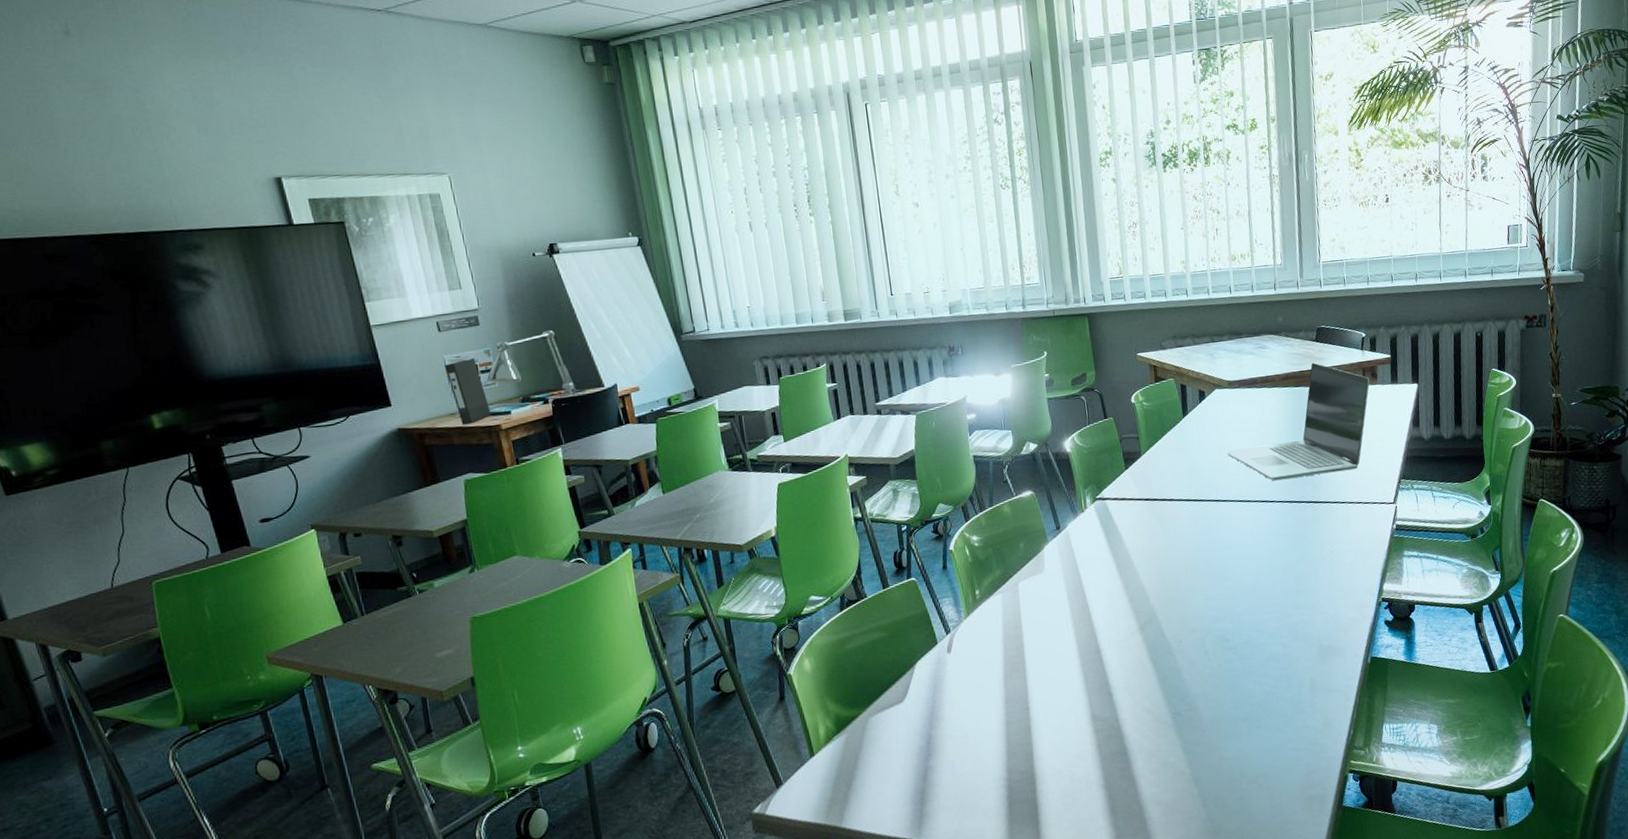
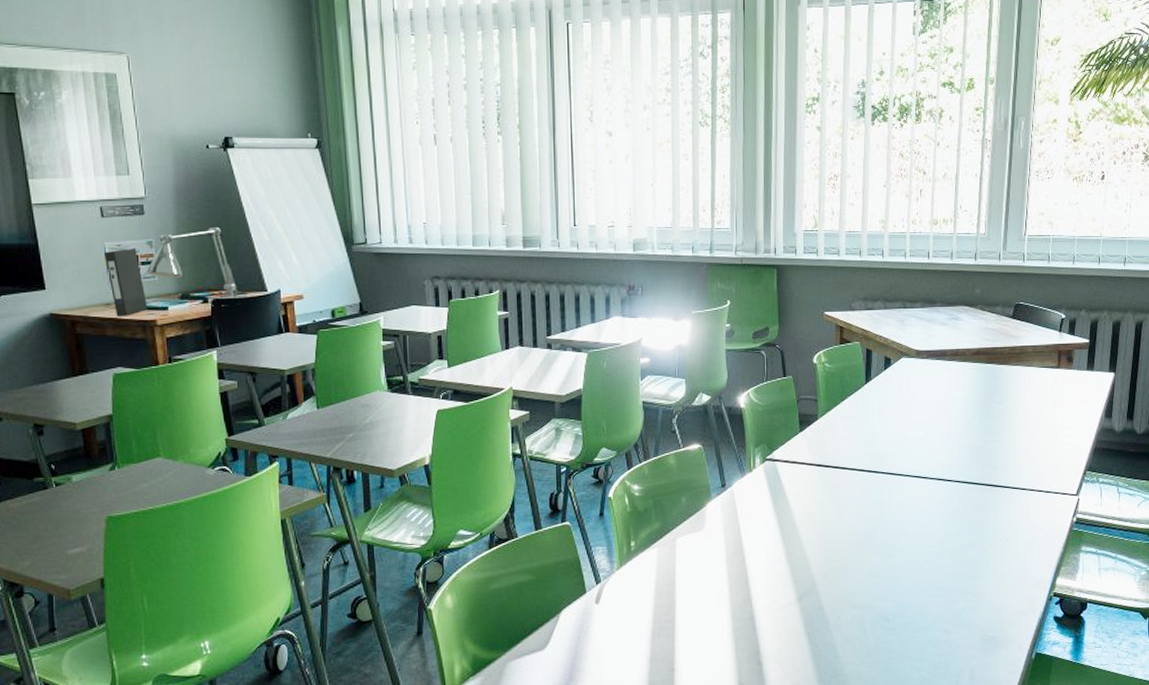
laptop: present [1227,362,1370,481] -> none [907,340,1065,460]

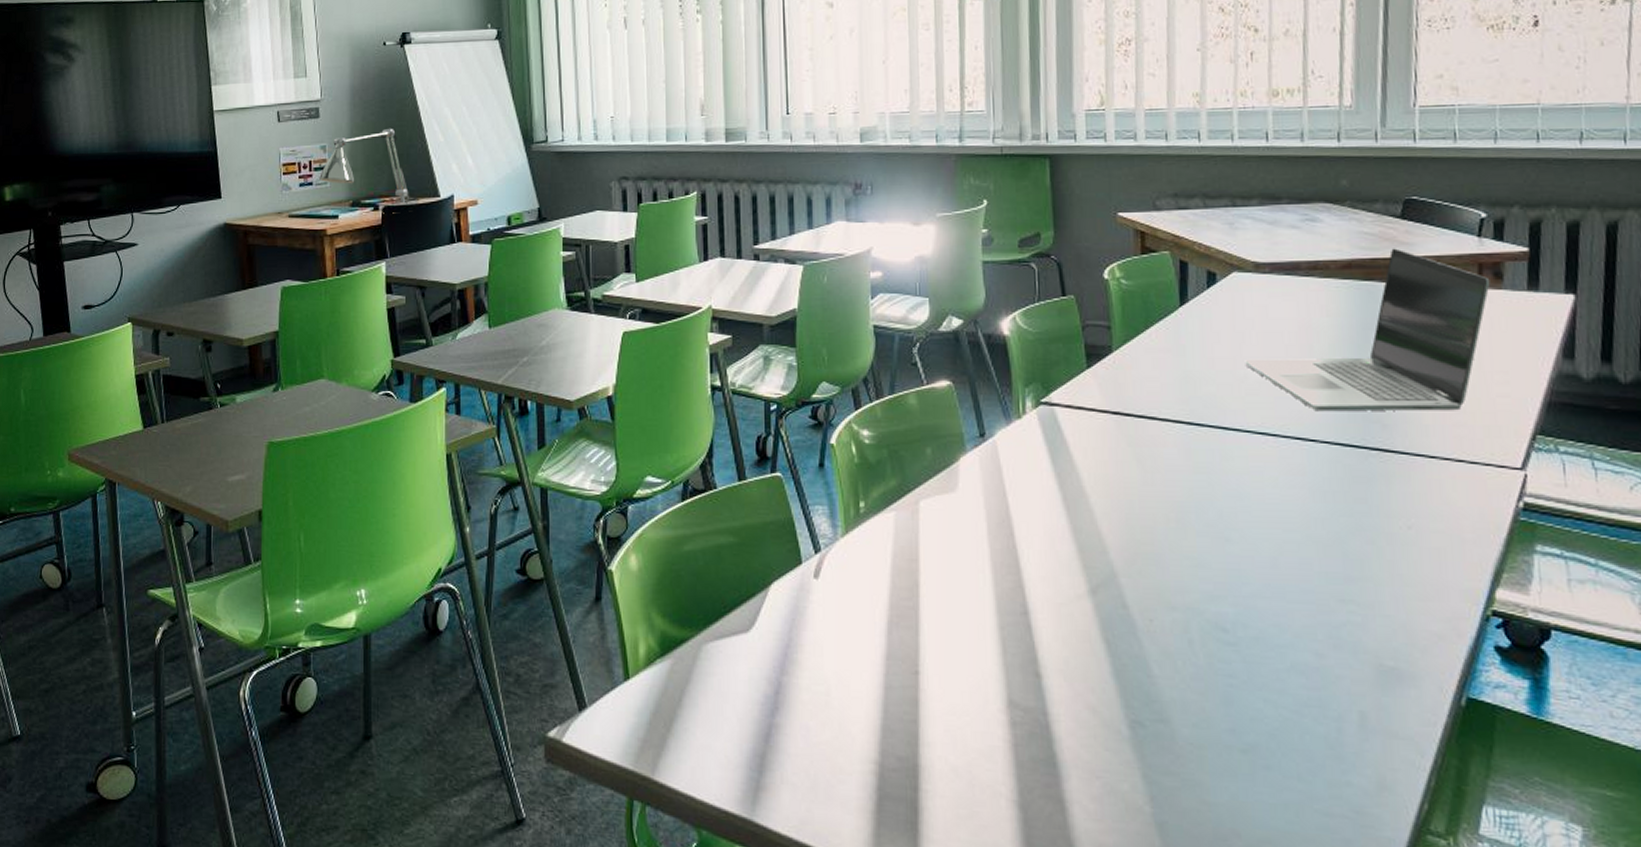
binder: present [104,247,148,316] -> none [279,152,319,226]
laptop: none [907,340,1065,460] -> present [1245,248,1491,412]

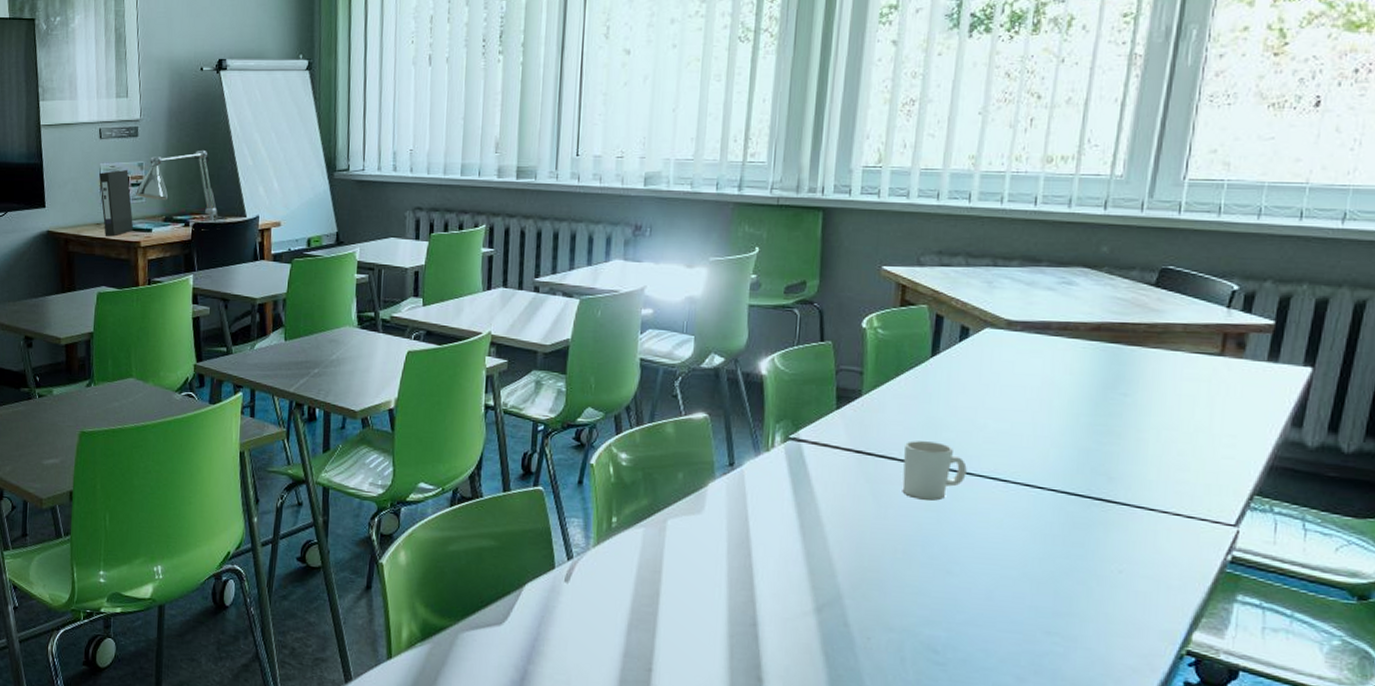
binder: none [279,152,319,226] -> present [99,169,134,237]
mug: none [1164,397,1233,462] -> present [902,441,967,501]
laptop: present [1245,248,1491,412] -> none [986,314,1233,469]

